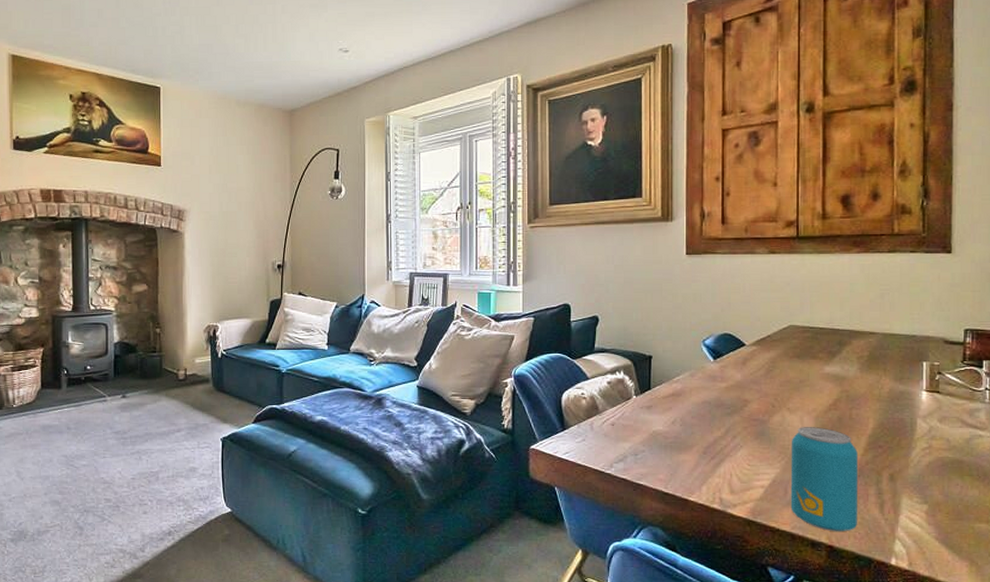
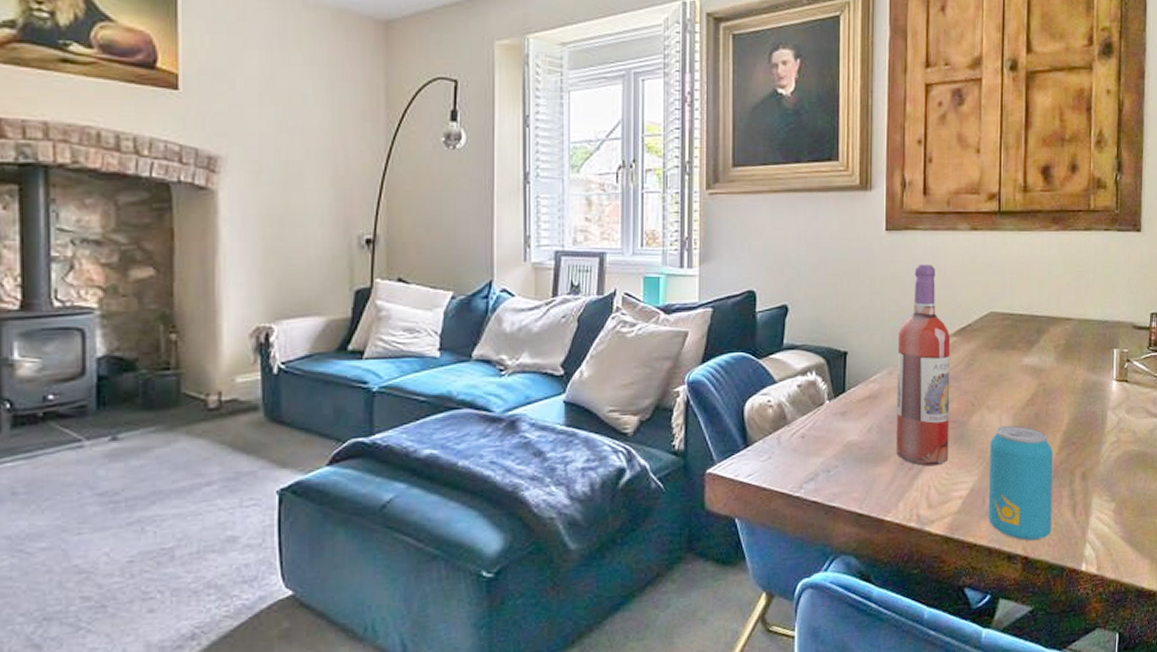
wine bottle: none [699,283,750,457] -> present [896,264,951,467]

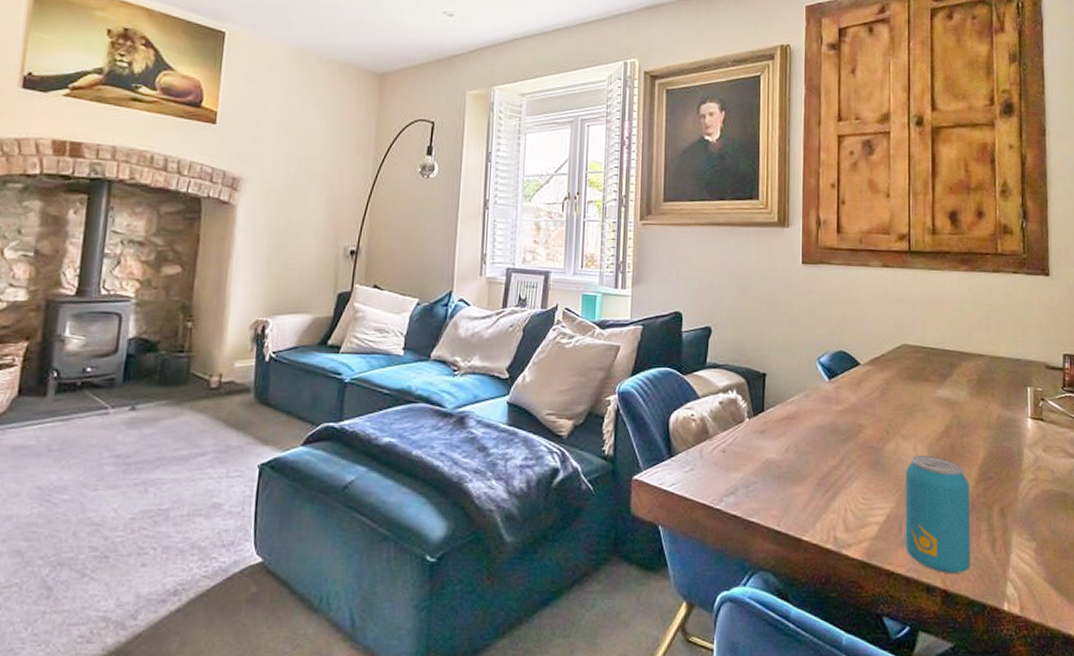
wine bottle: present [896,264,951,467] -> none [813,296,865,490]

